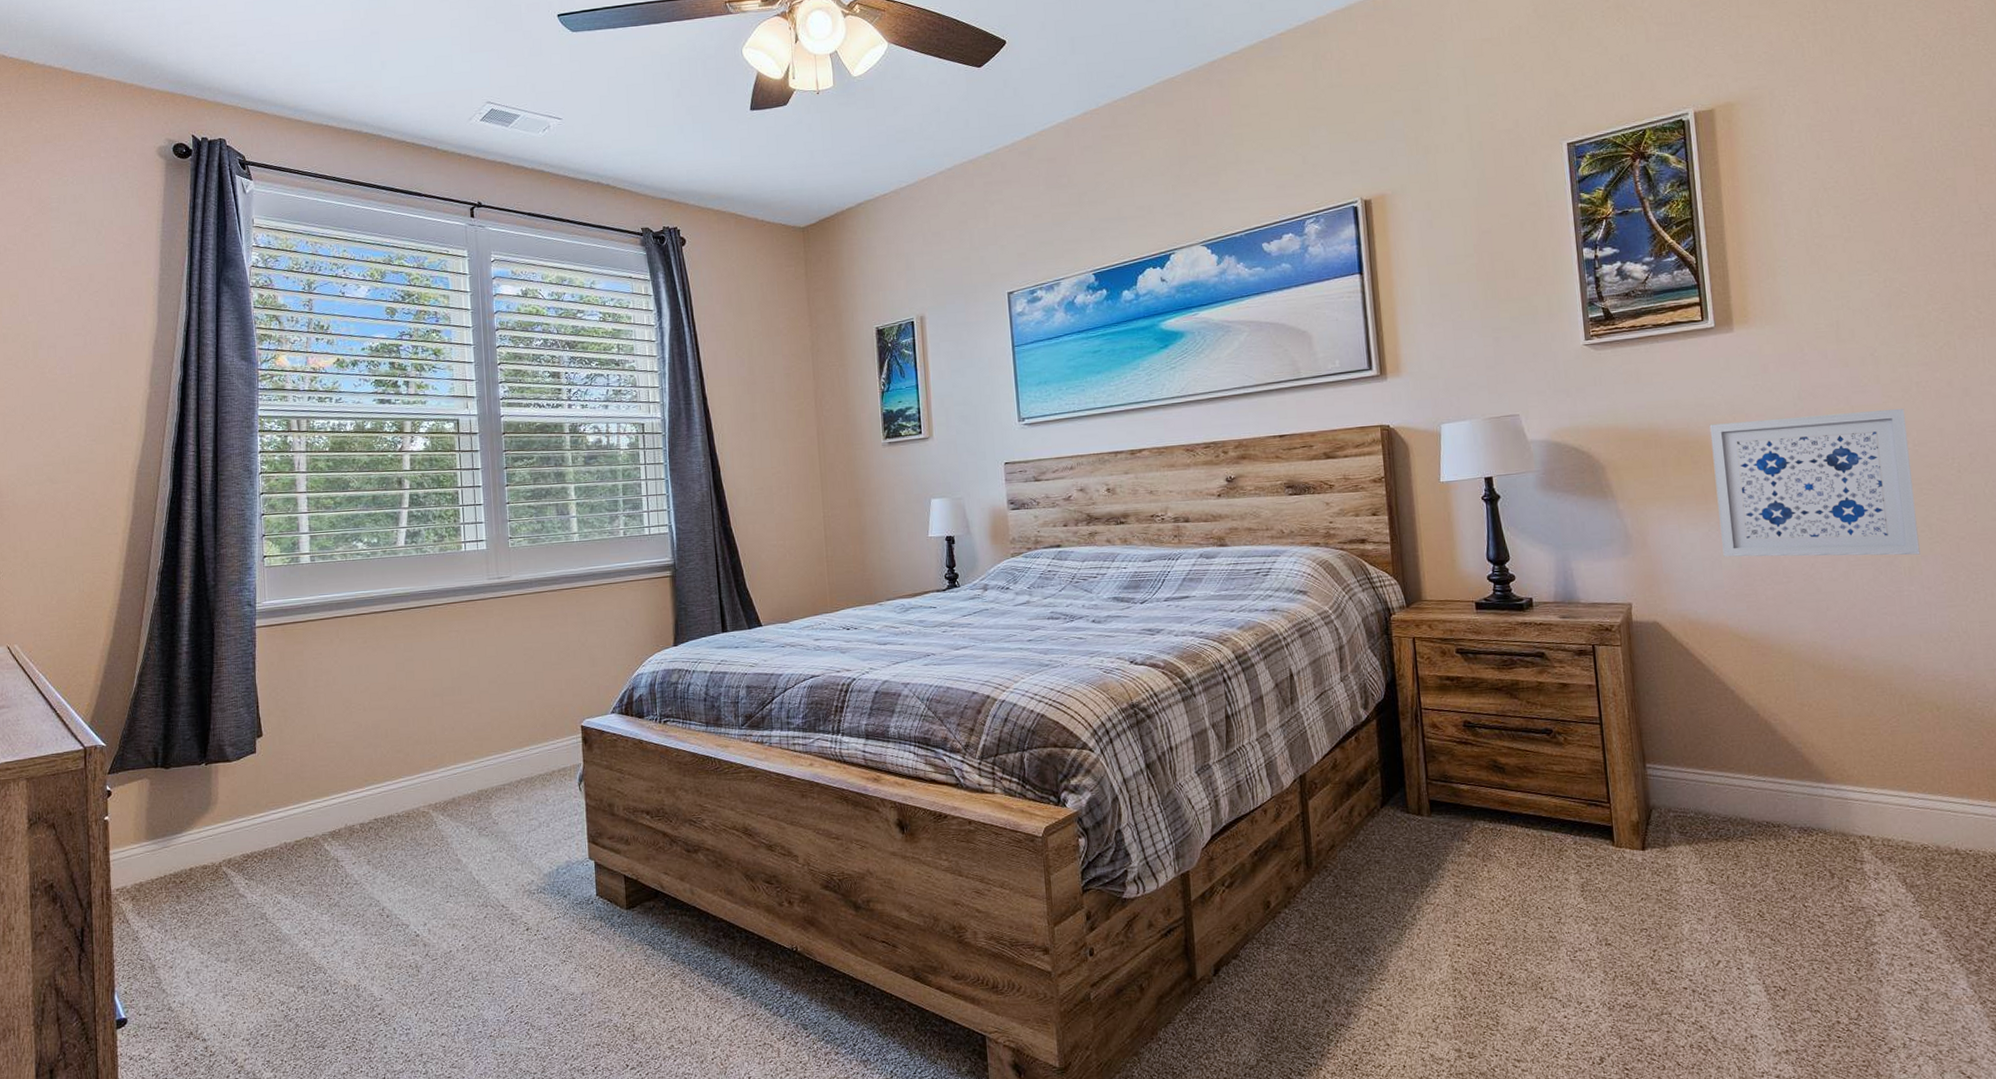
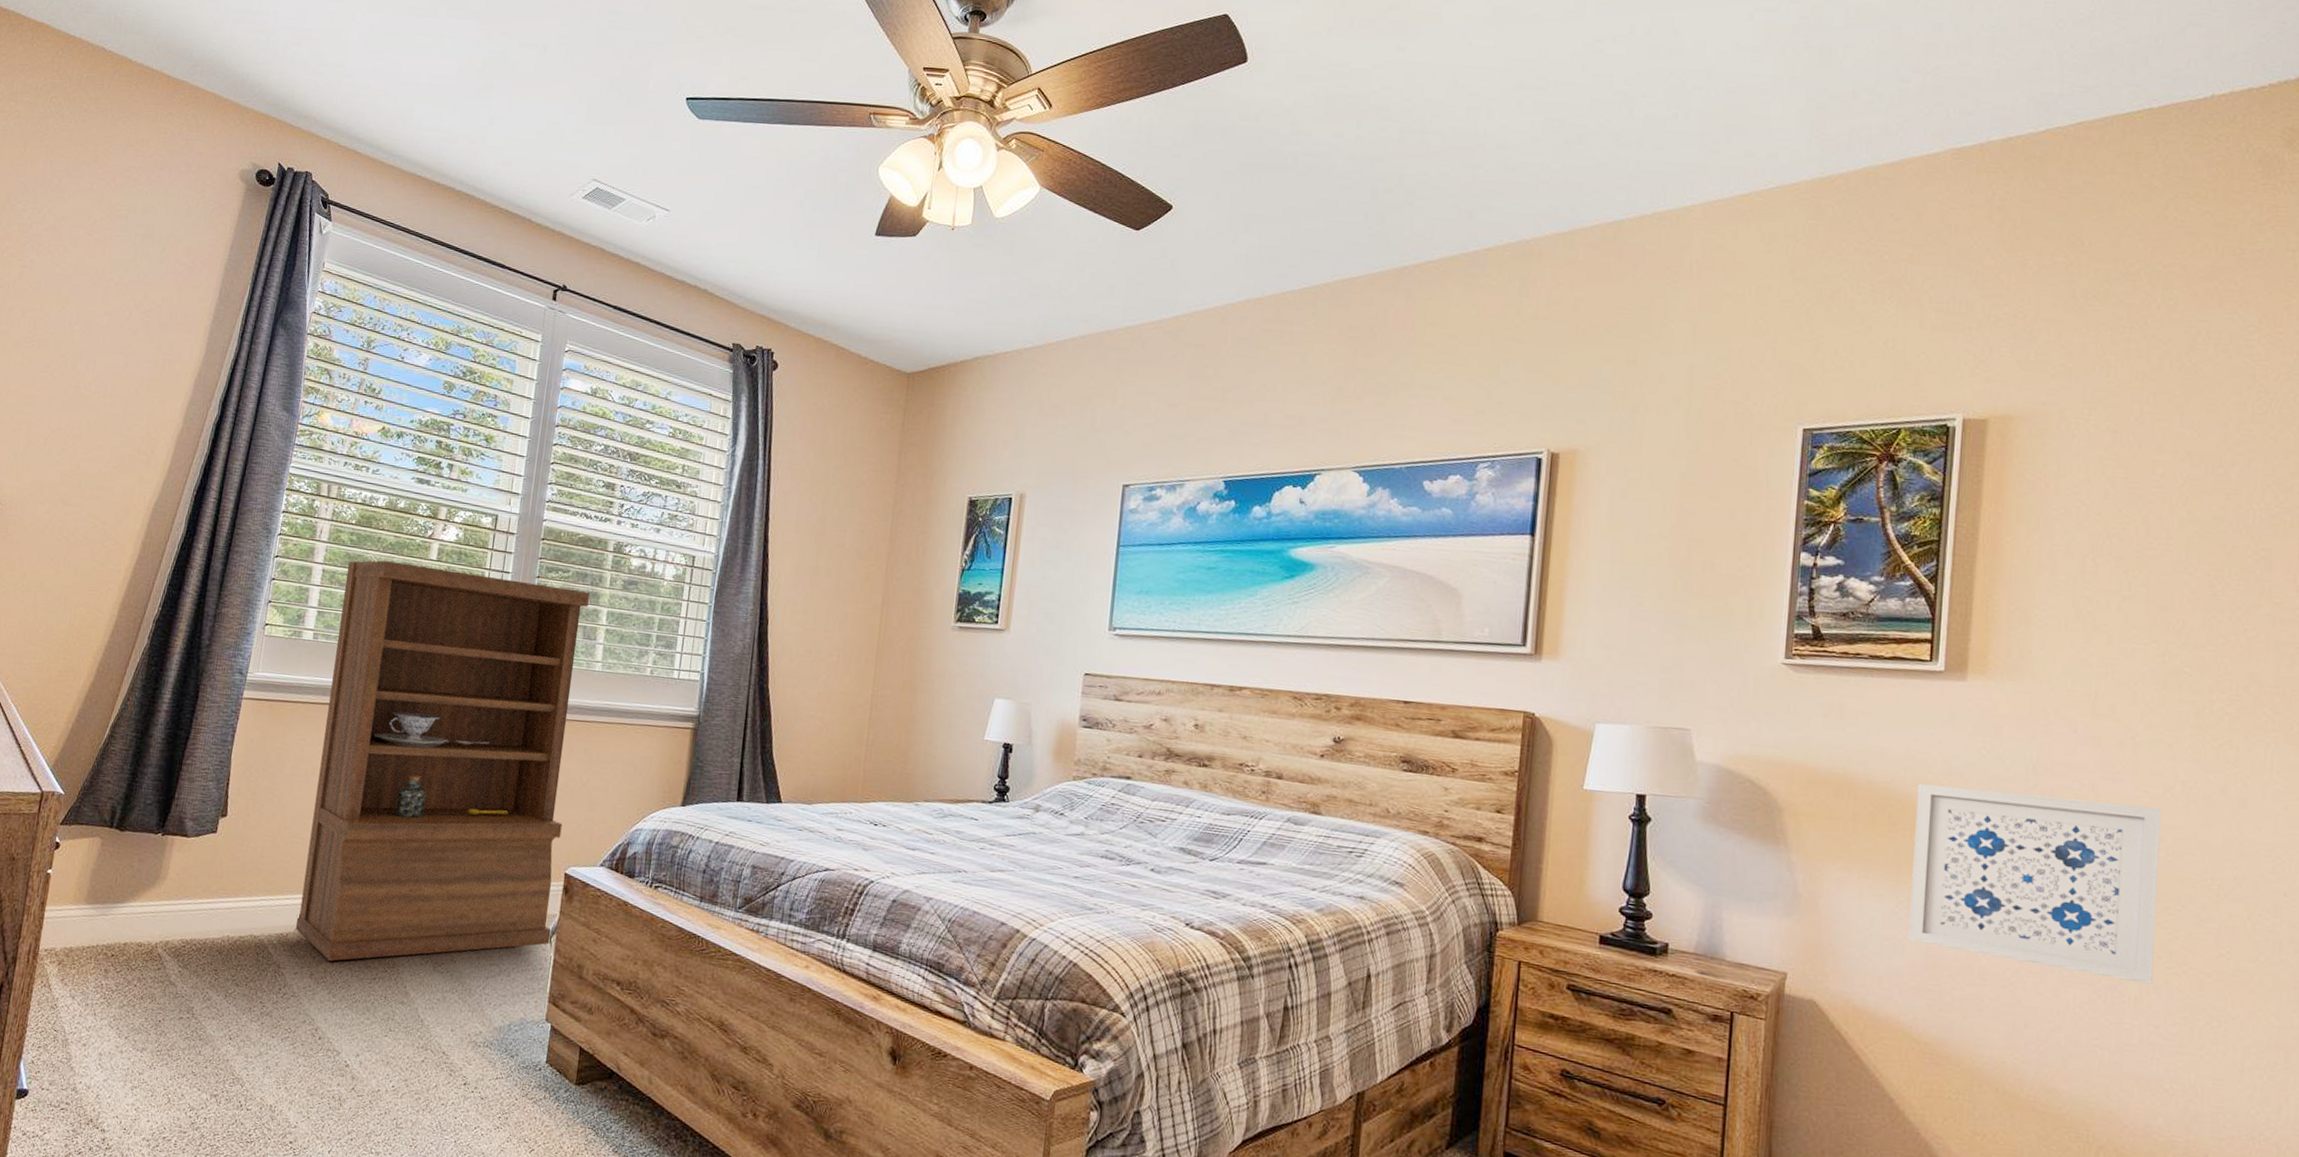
bookshelf: none [329,473,579,846] -> present [295,560,590,961]

